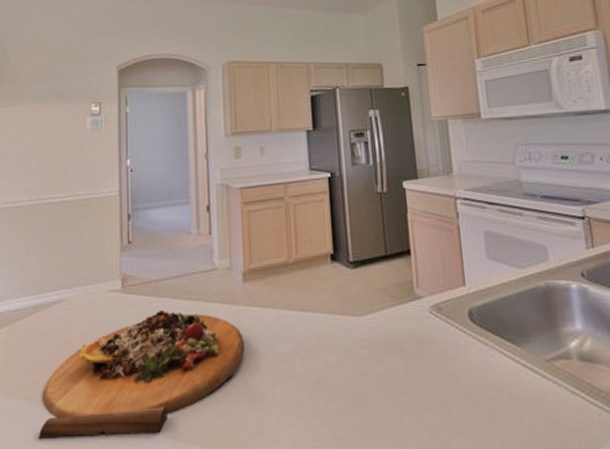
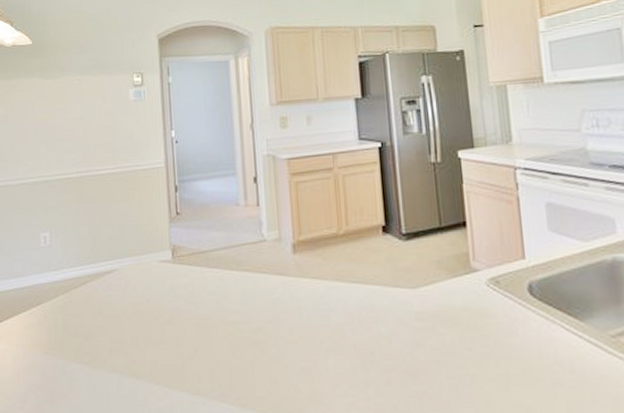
cutting board: present [38,309,245,440] -> none [99,280,296,402]

